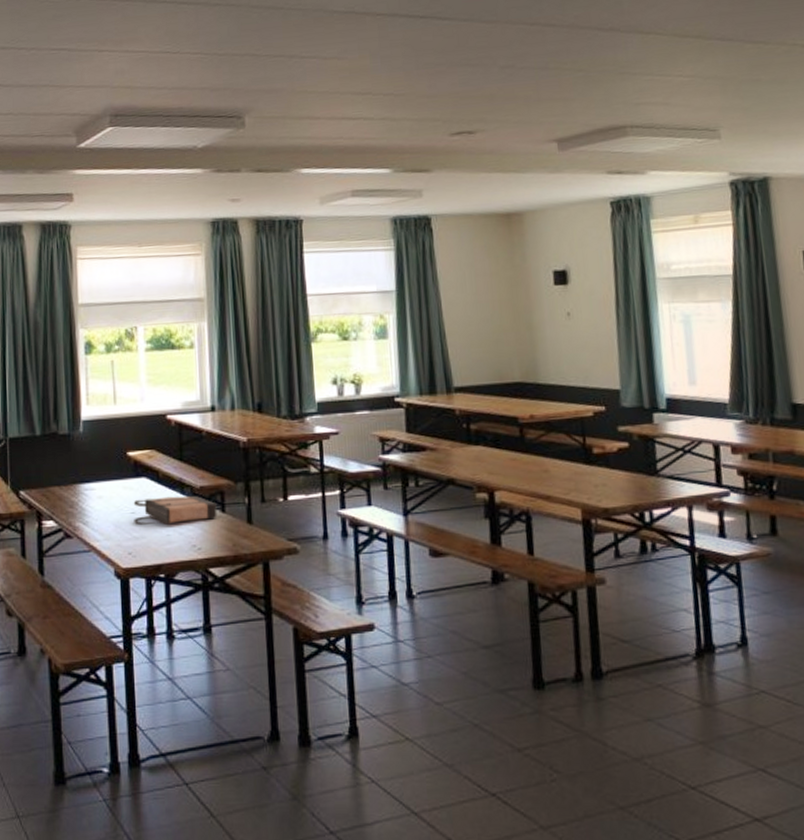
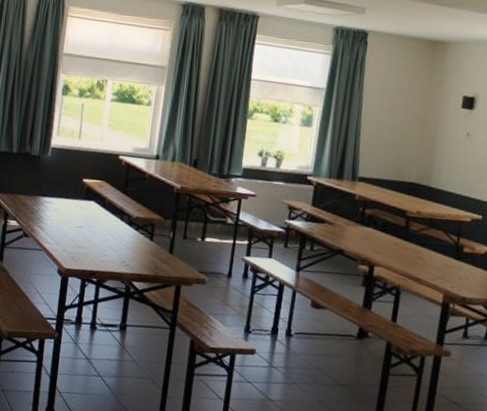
shopping bag: present [133,495,217,526] -> none [79,217,147,245]

